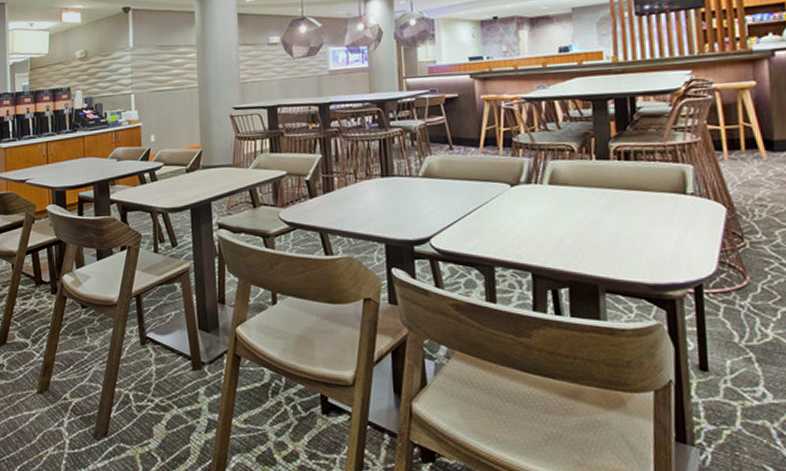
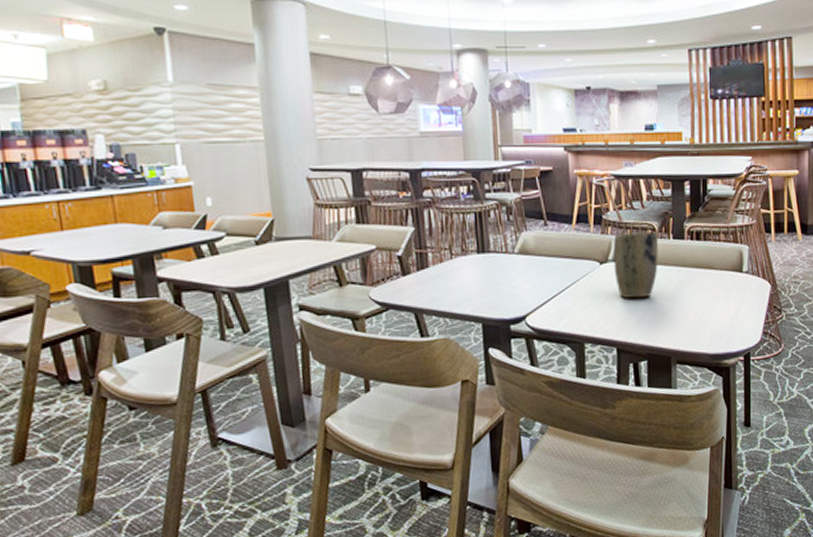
plant pot: none [525,152,579,221] -> present [613,231,658,298]

